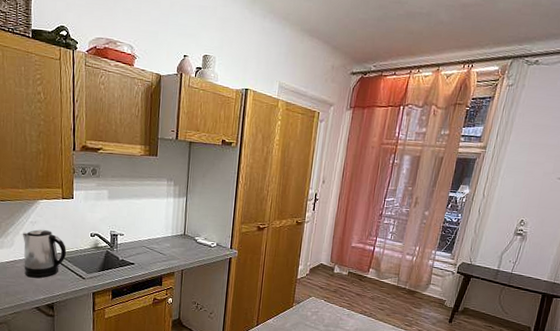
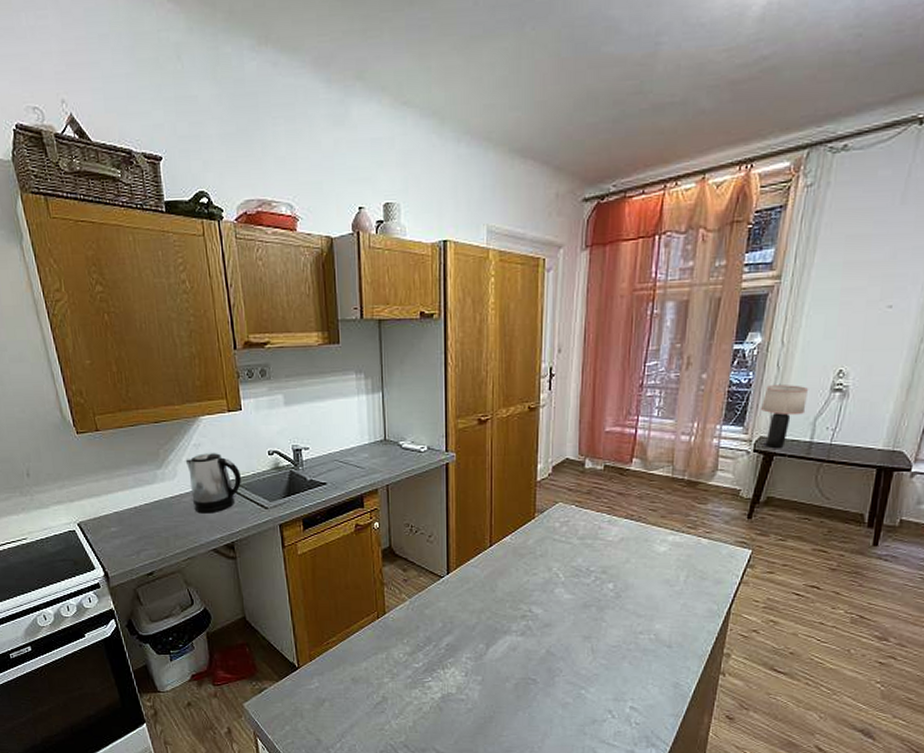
table lamp: none [464,225,500,273] -> present [760,385,809,449]

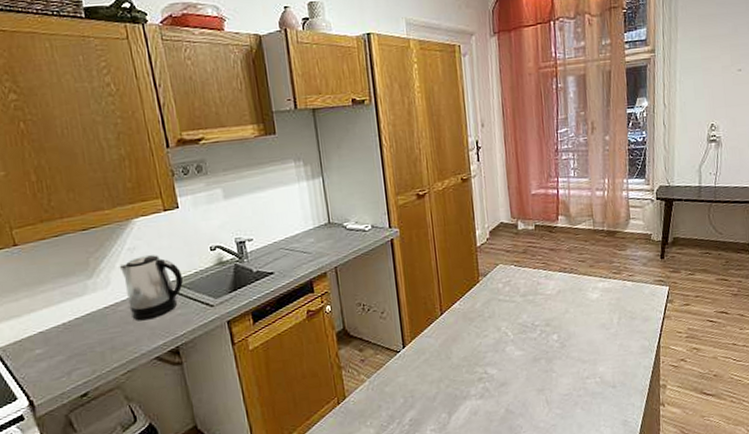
table lamp: present [760,385,809,449] -> none [655,139,692,195]

